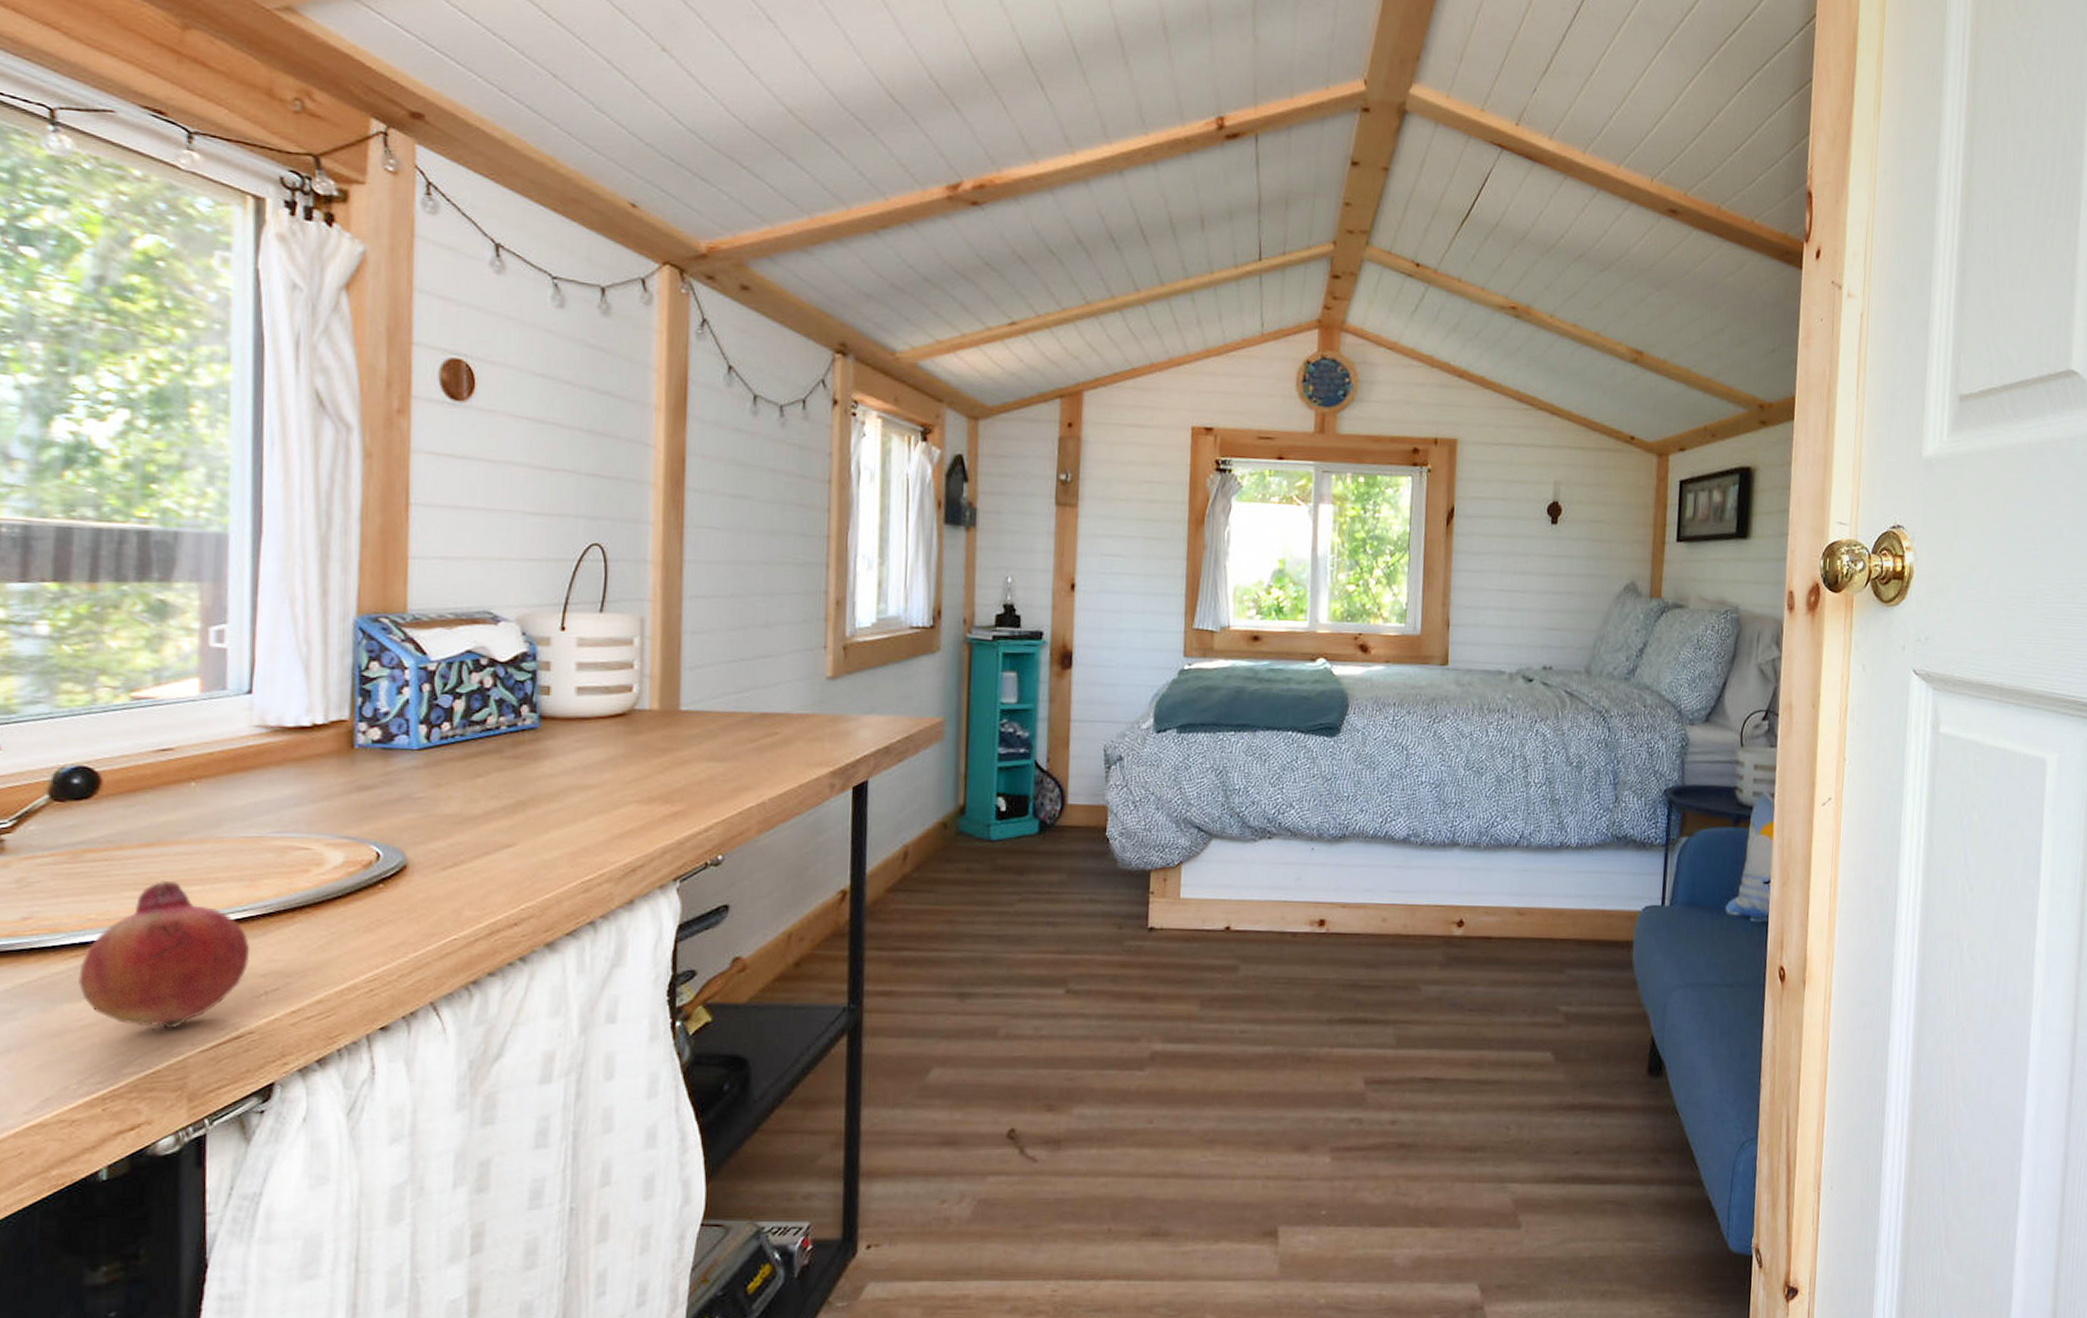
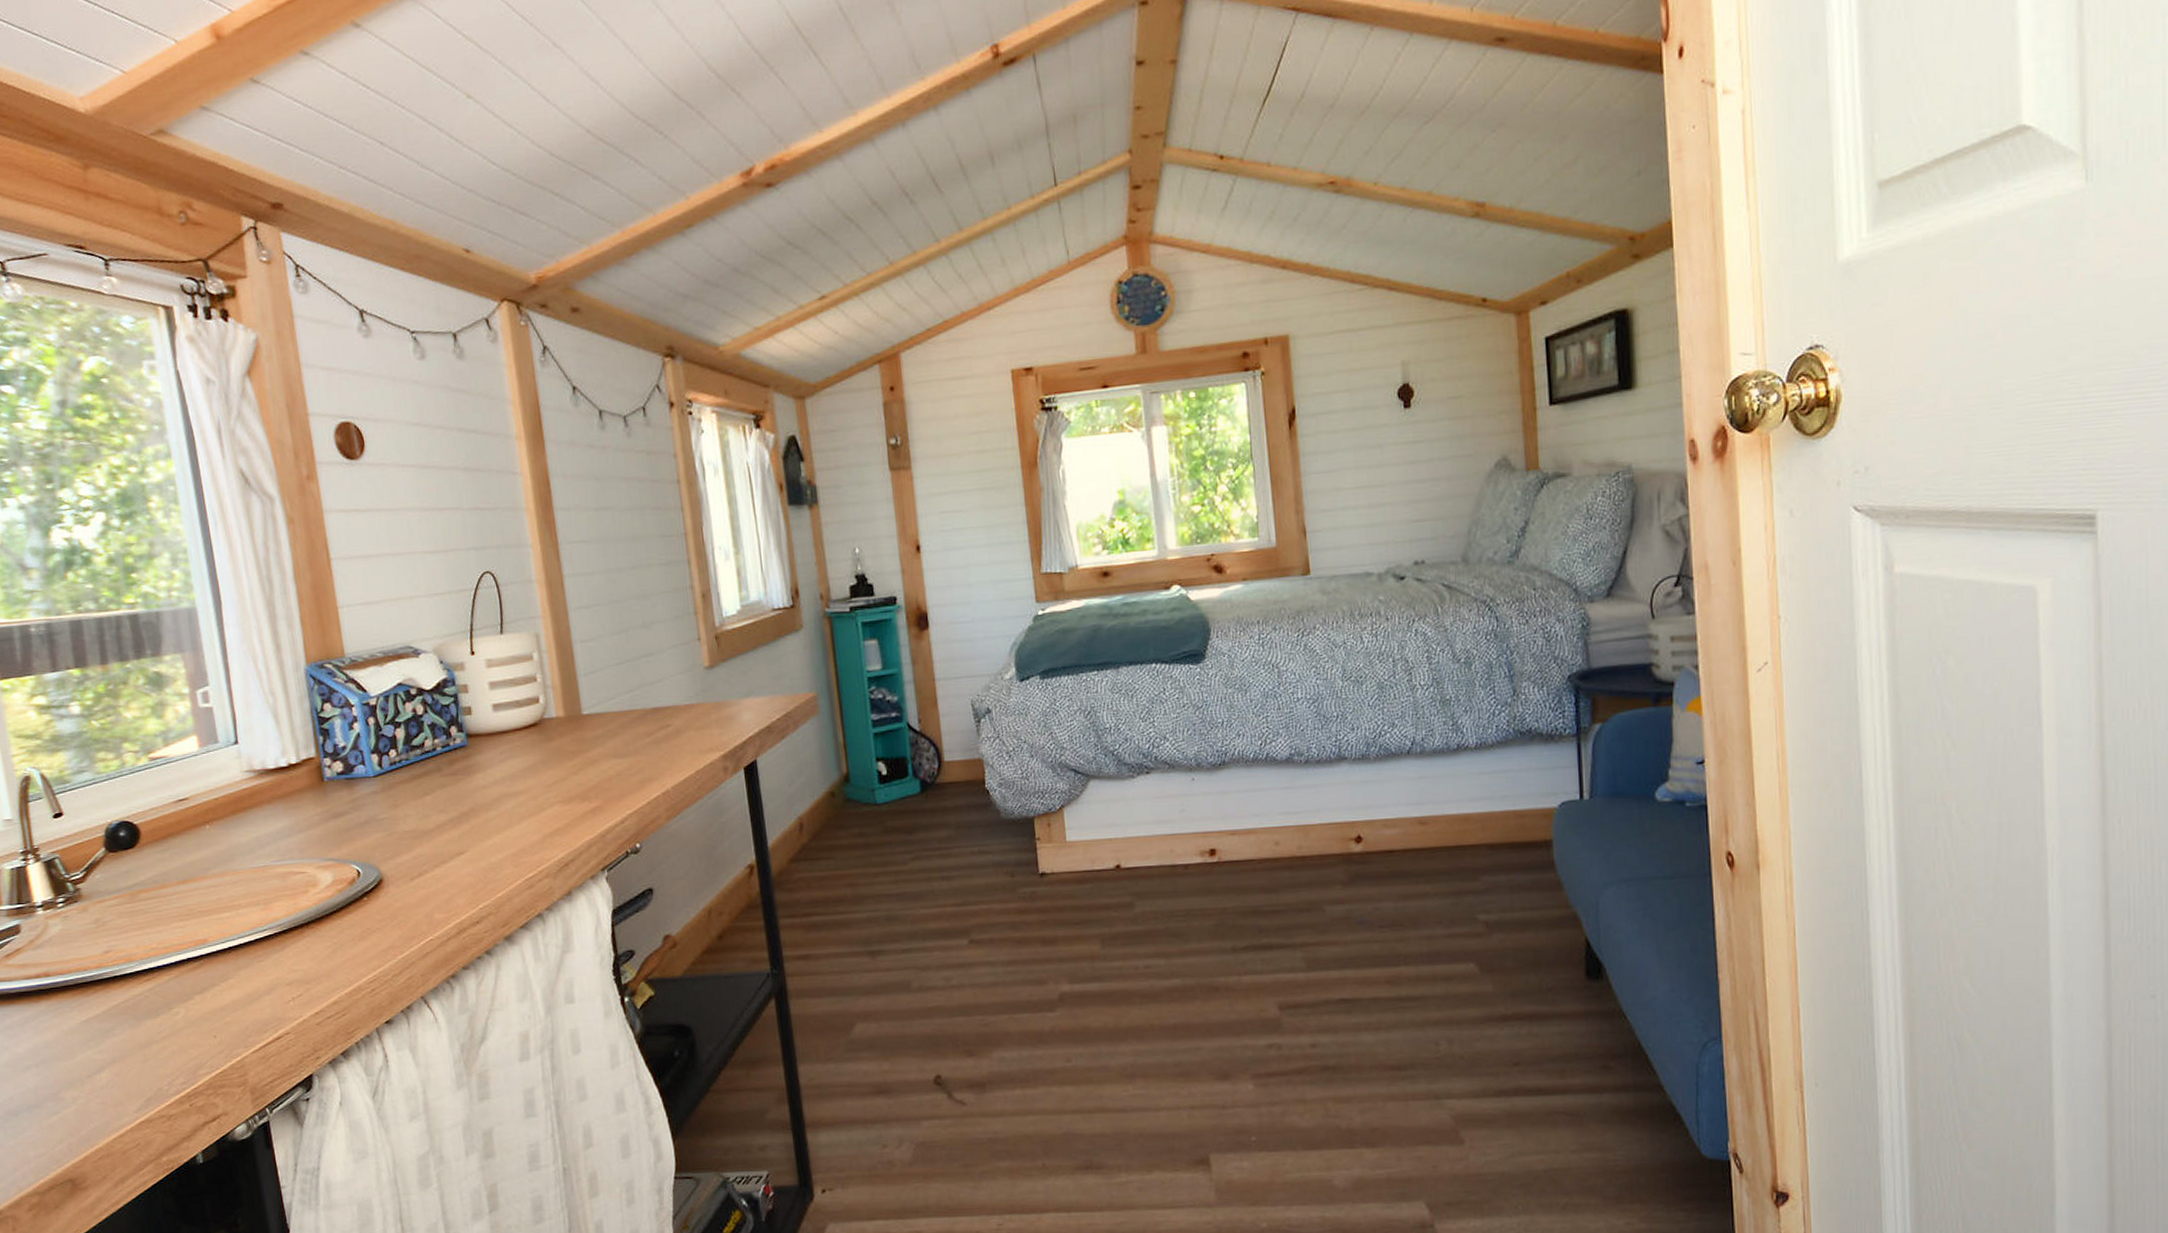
fruit: present [78,880,251,1029] -> none [152,910,276,1035]

